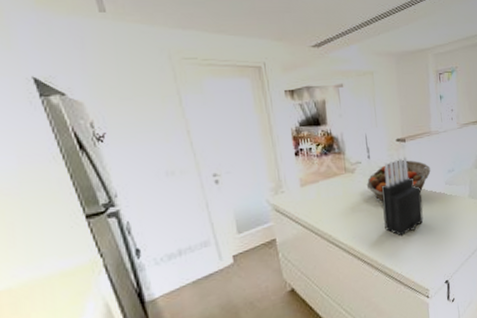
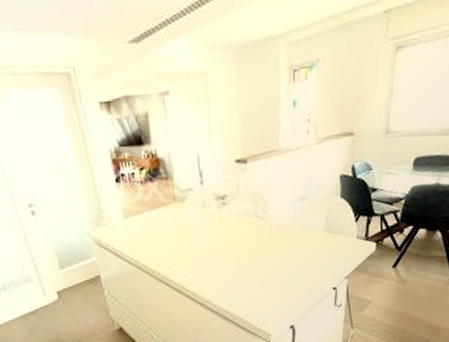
fruit basket: present [366,160,431,202] -> none [199,185,278,236]
knife block: present [381,156,424,236] -> none [216,181,267,276]

